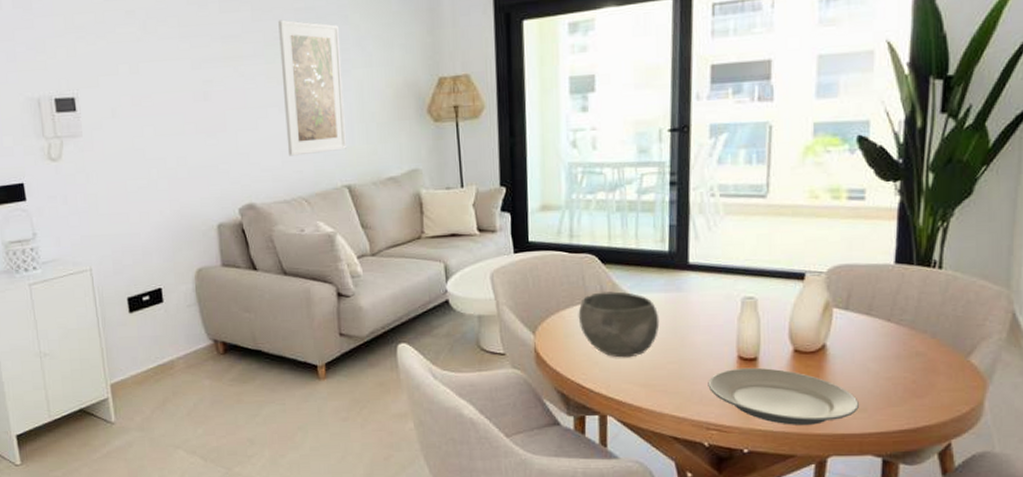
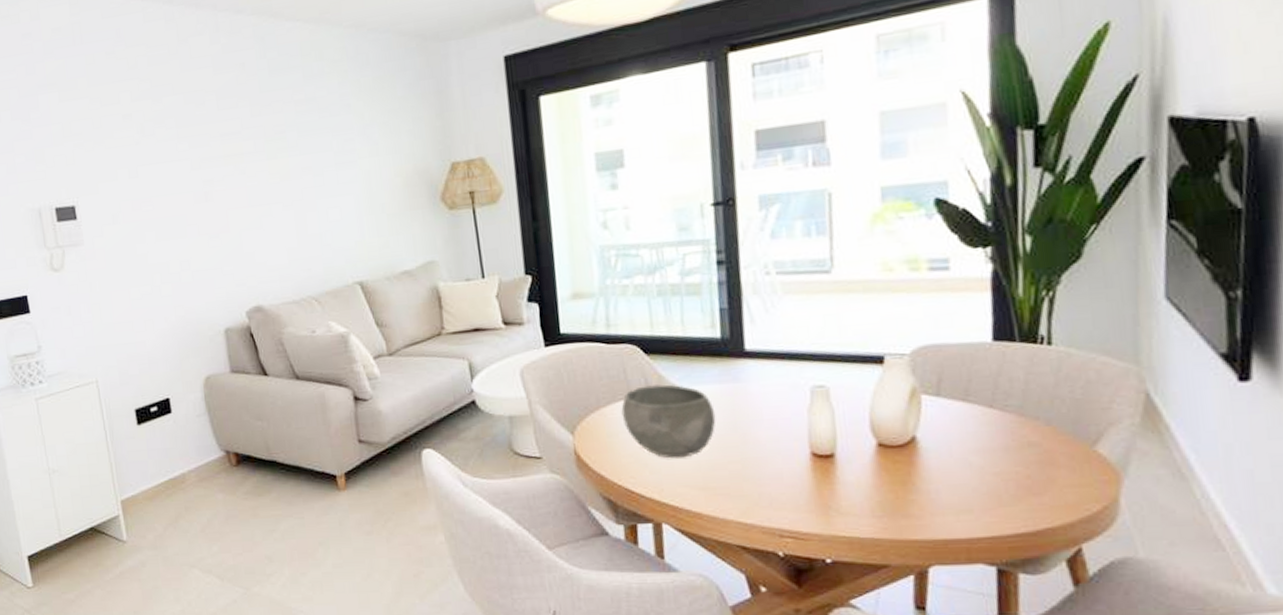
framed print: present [278,19,346,156] -> none [278,113,356,254]
plate: present [708,367,859,425] -> none [777,465,963,531]

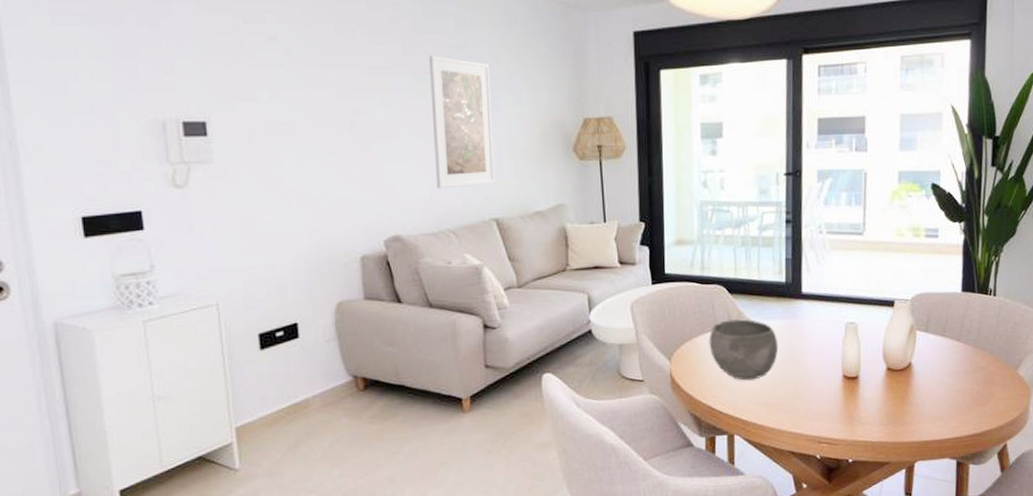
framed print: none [278,113,356,254] -> present [429,55,495,189]

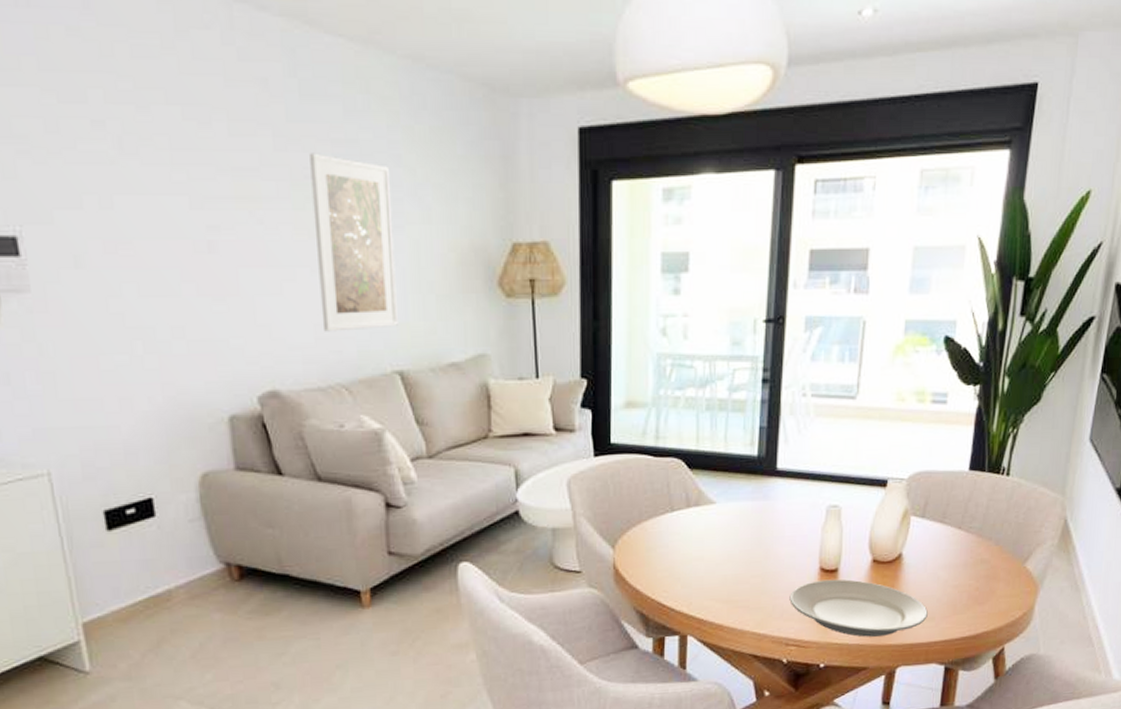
bowl: present [709,319,779,381] -> none [661,500,745,573]
plate: none [819,385,938,436] -> present [789,579,928,637]

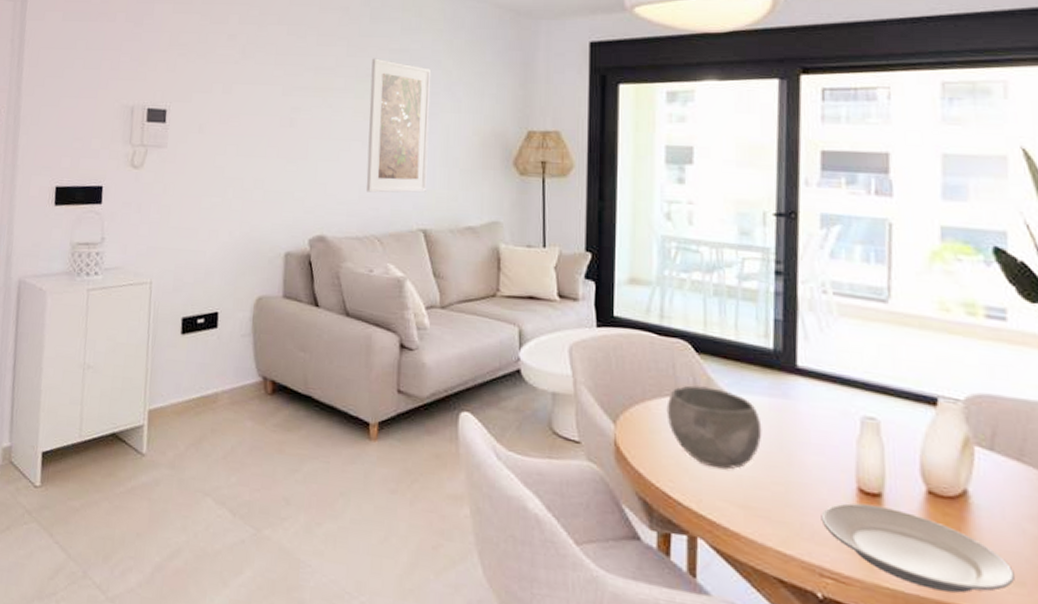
bowl: none [661,500,745,573] -> present [666,385,762,470]

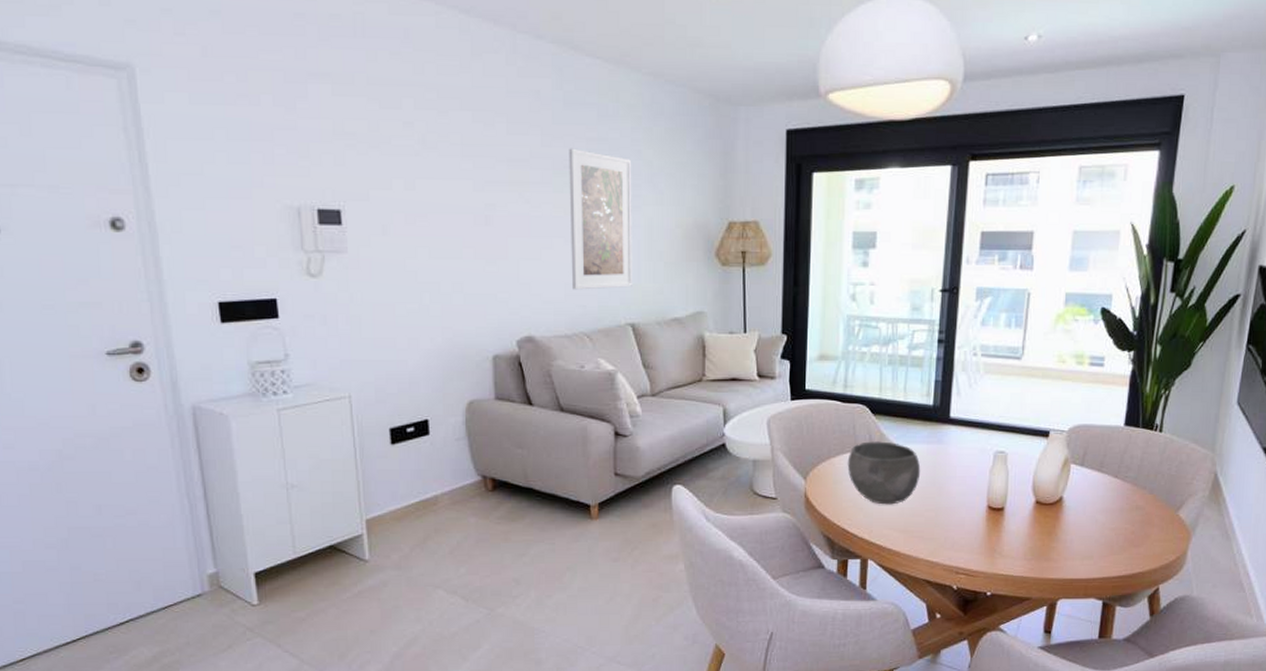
plate: present [821,503,1015,594] -> none [960,516,1087,570]

